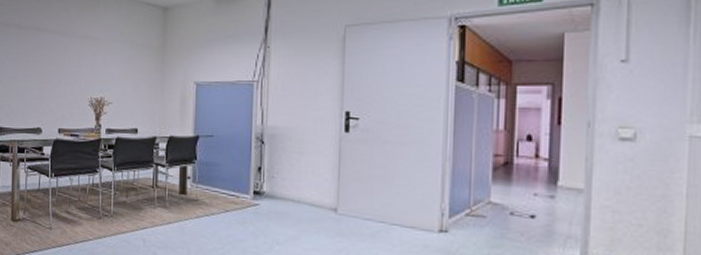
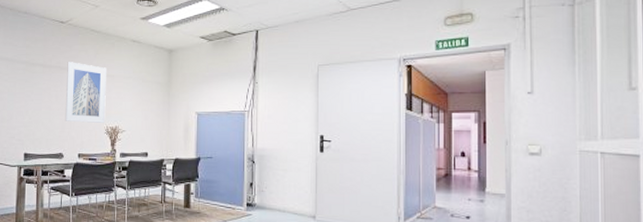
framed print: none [43,22,91,95] -> present [65,62,106,124]

